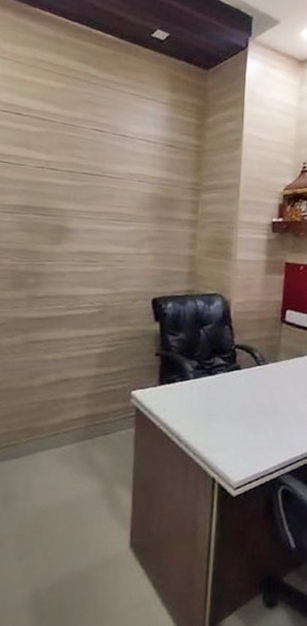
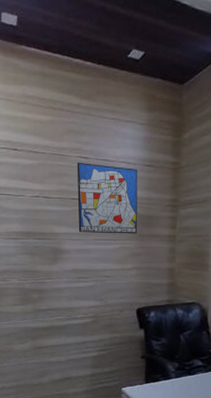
wall art: none [88,134,159,217] -> present [77,162,138,234]

